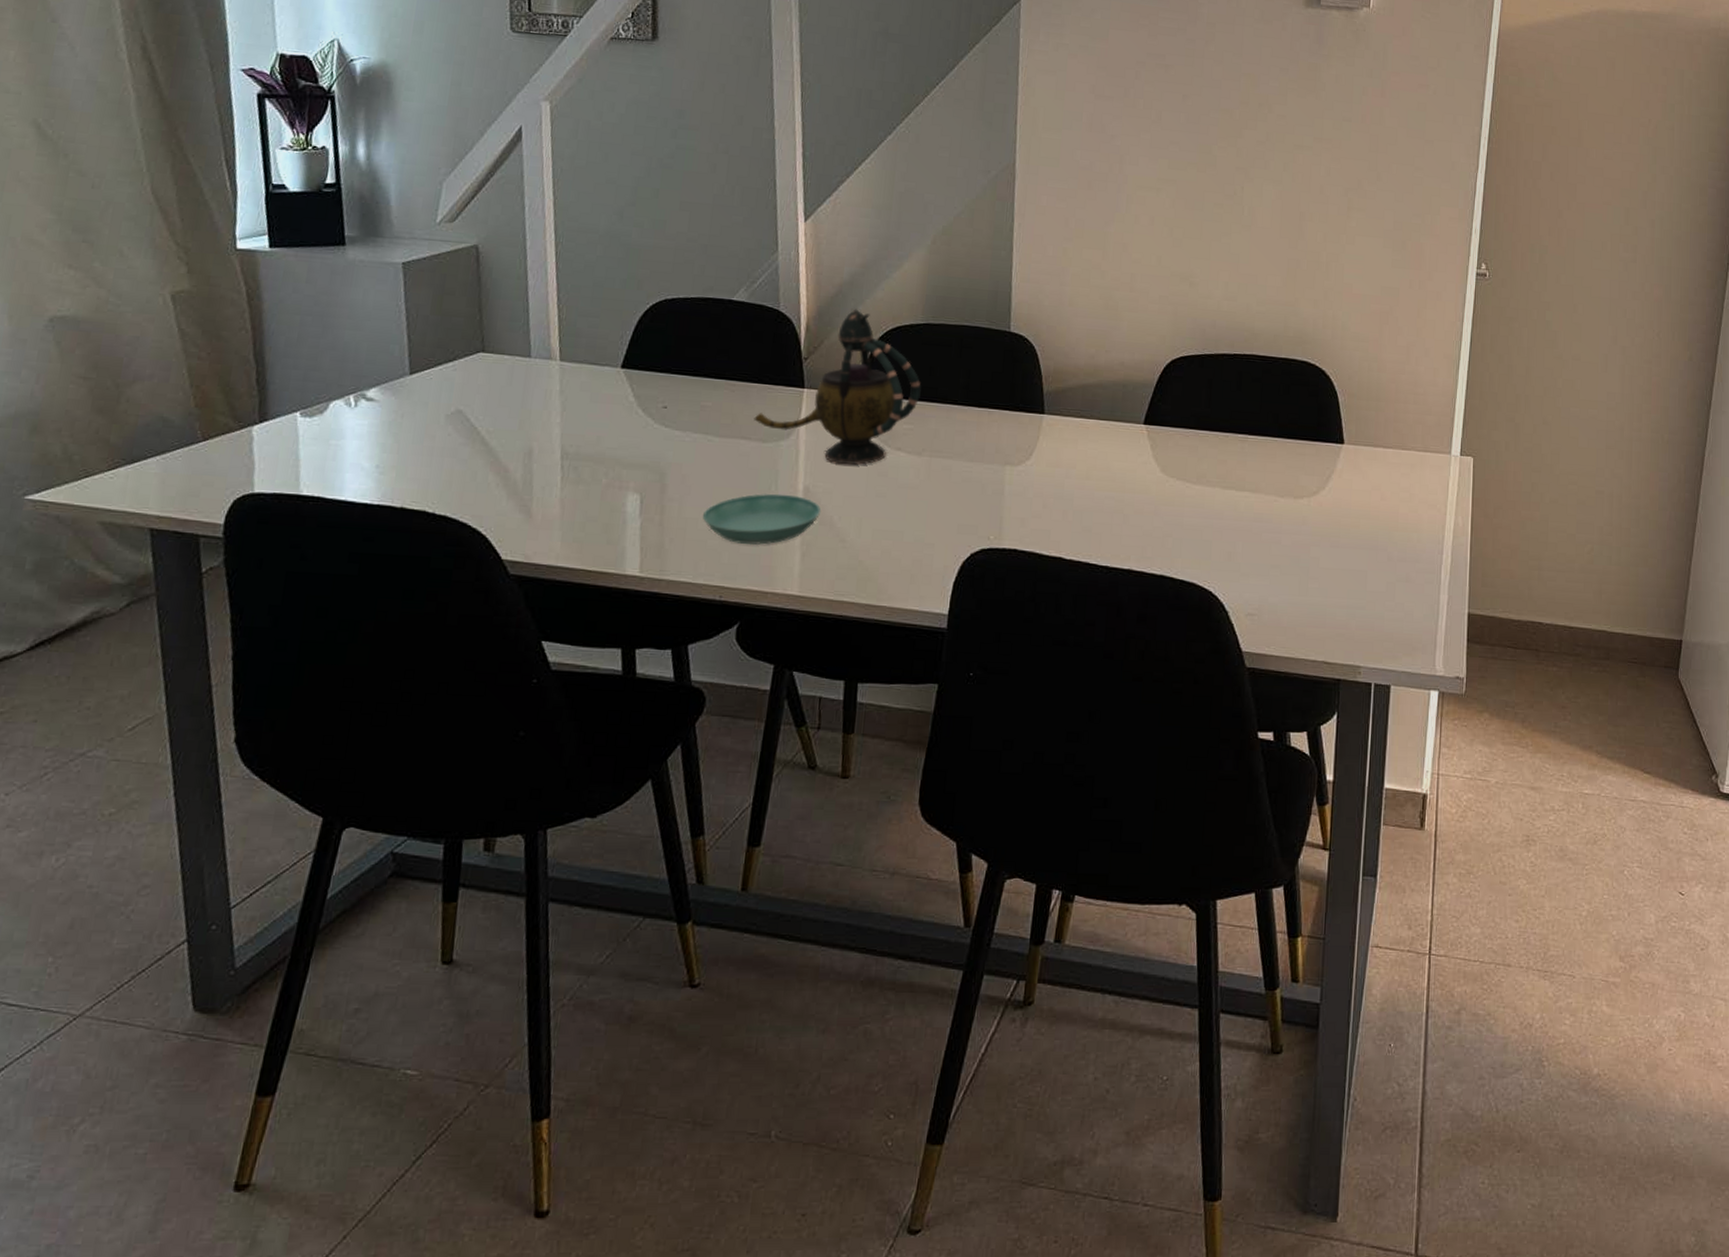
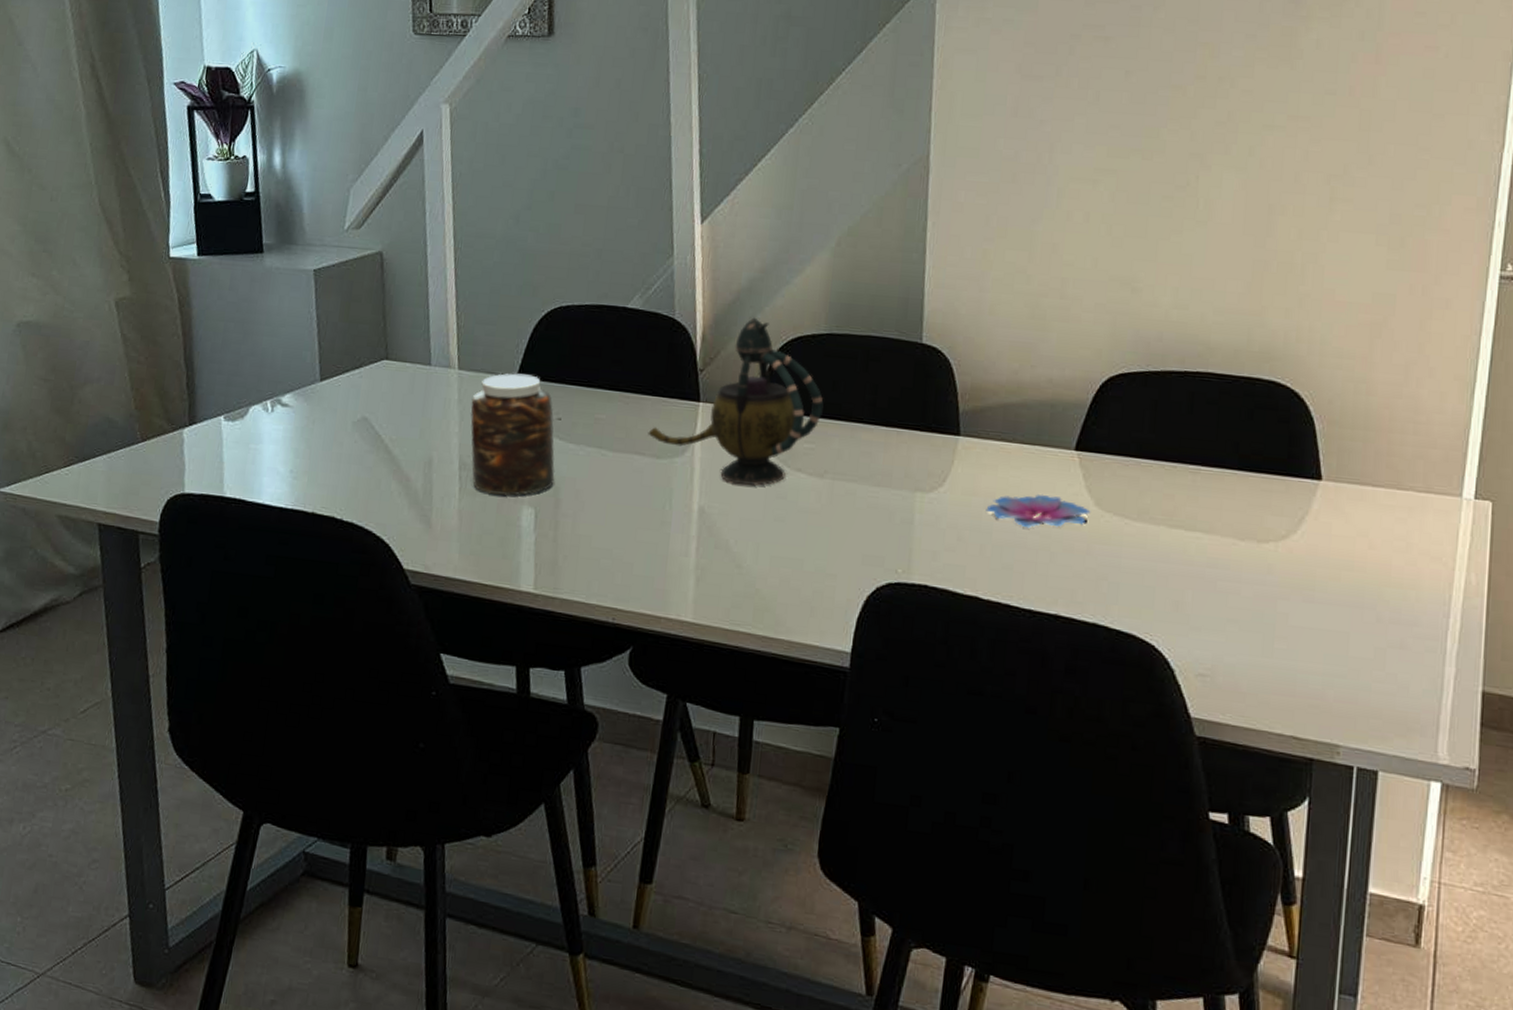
jar: none [572,364,661,483] -> present [470,373,555,496]
saucer: present [702,493,822,545] -> none [595,512,717,567]
flower: none [1068,463,1158,495] -> present [986,494,1091,529]

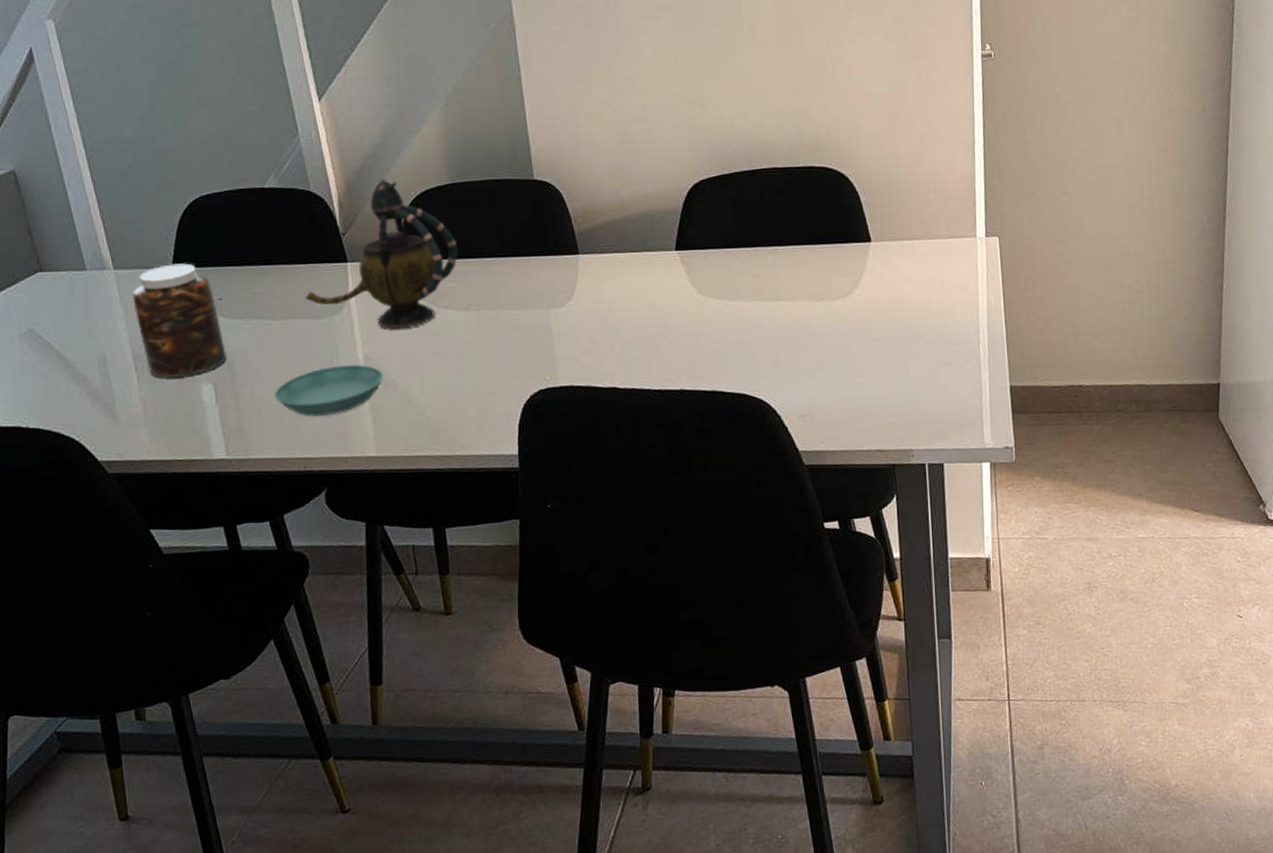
saucer: none [595,512,717,567] -> present [274,364,384,417]
flower: present [986,494,1091,529] -> none [611,291,696,323]

